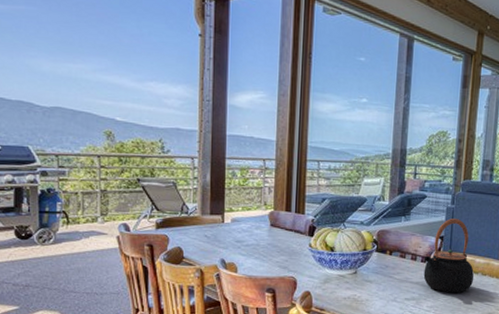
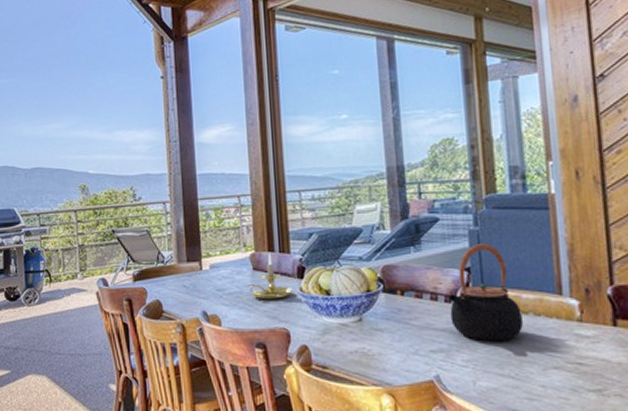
candle holder: none [263,213,303,253] -> present [246,253,292,300]

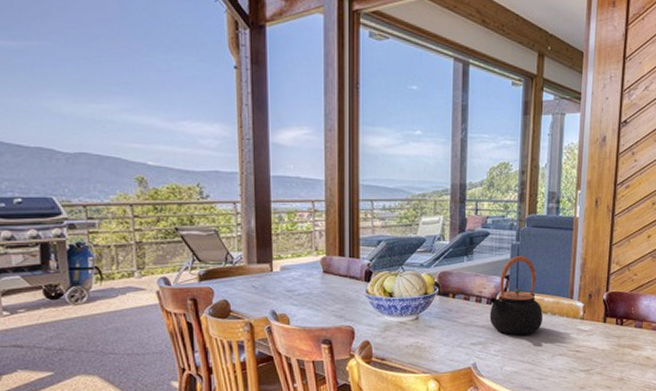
candle holder: present [246,253,292,300] -> none [316,257,359,301]

